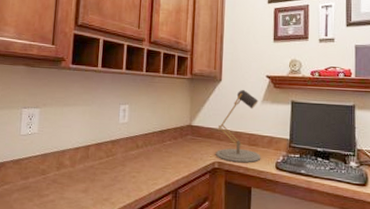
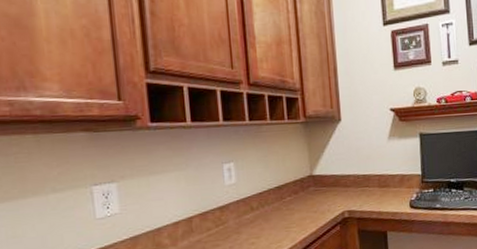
desk lamp: present [216,89,261,163] -> none [343,127,394,209]

